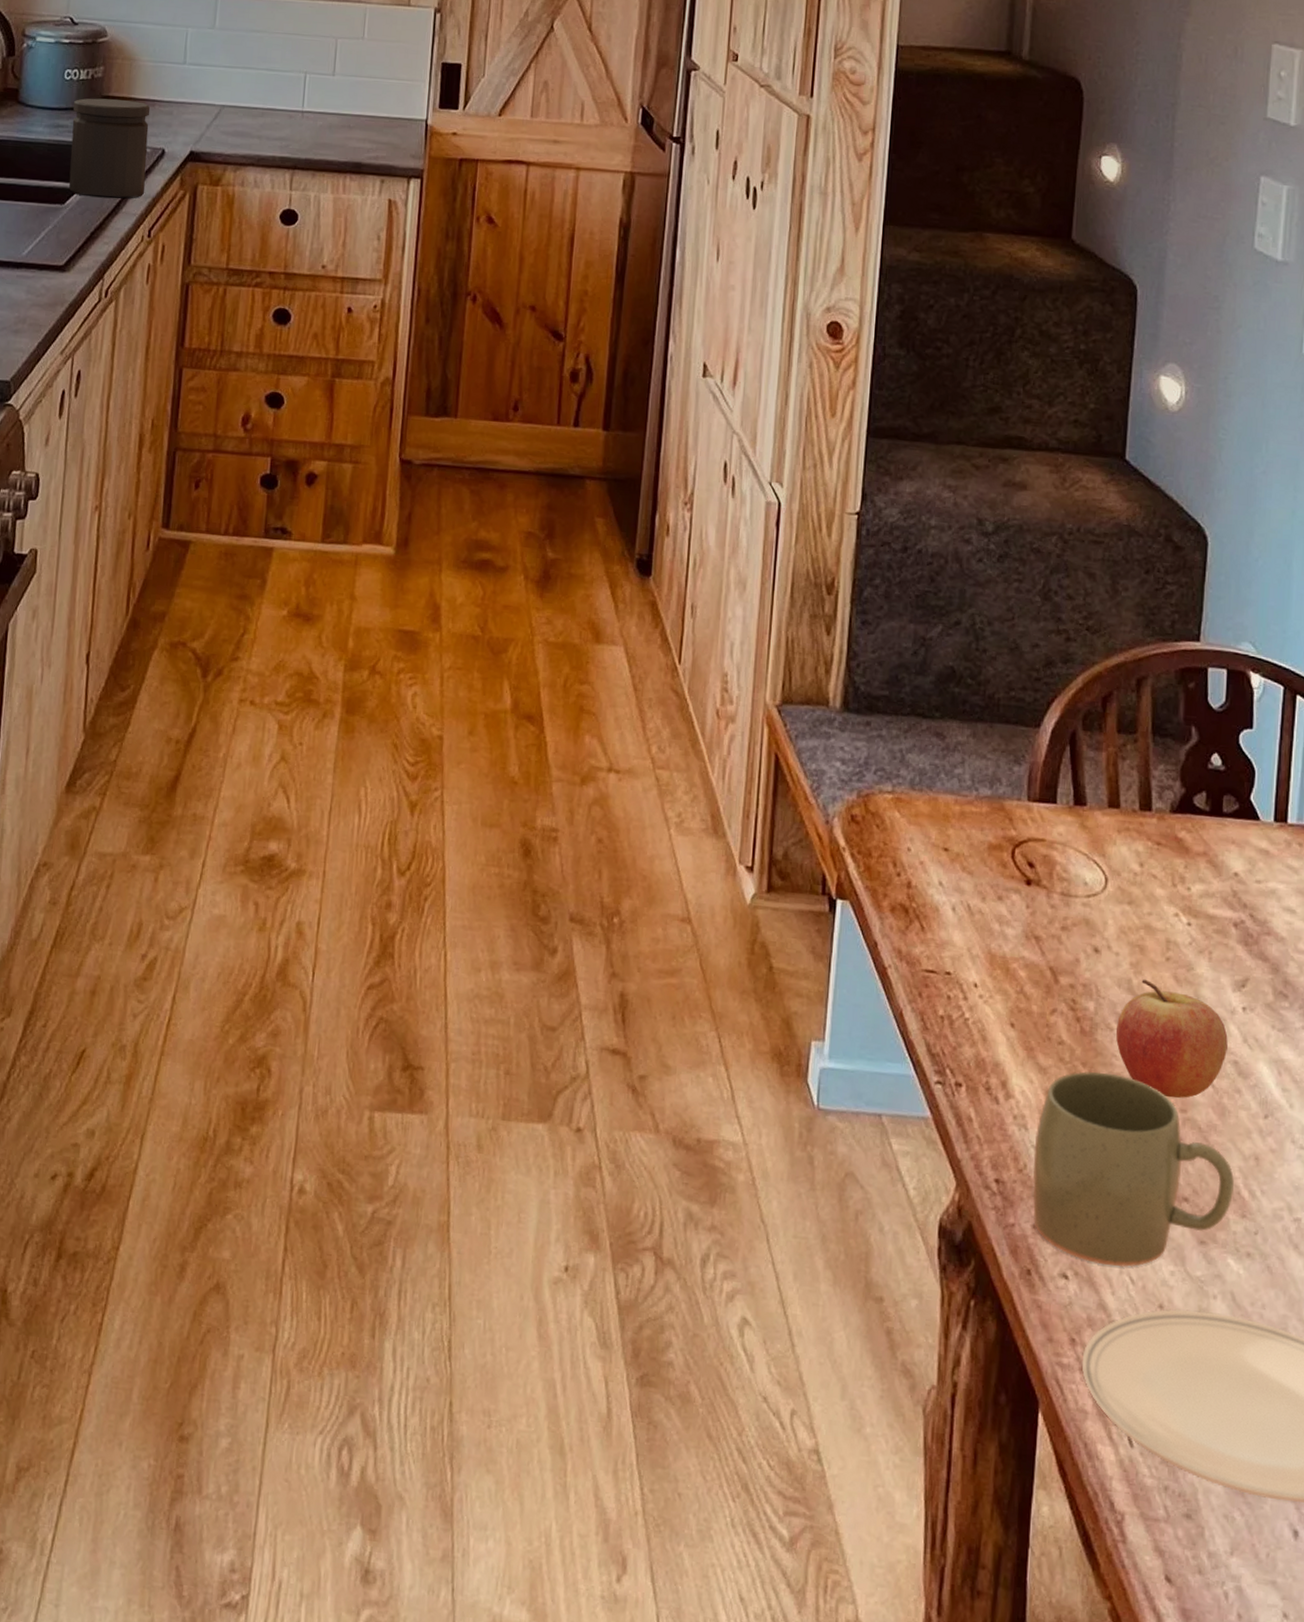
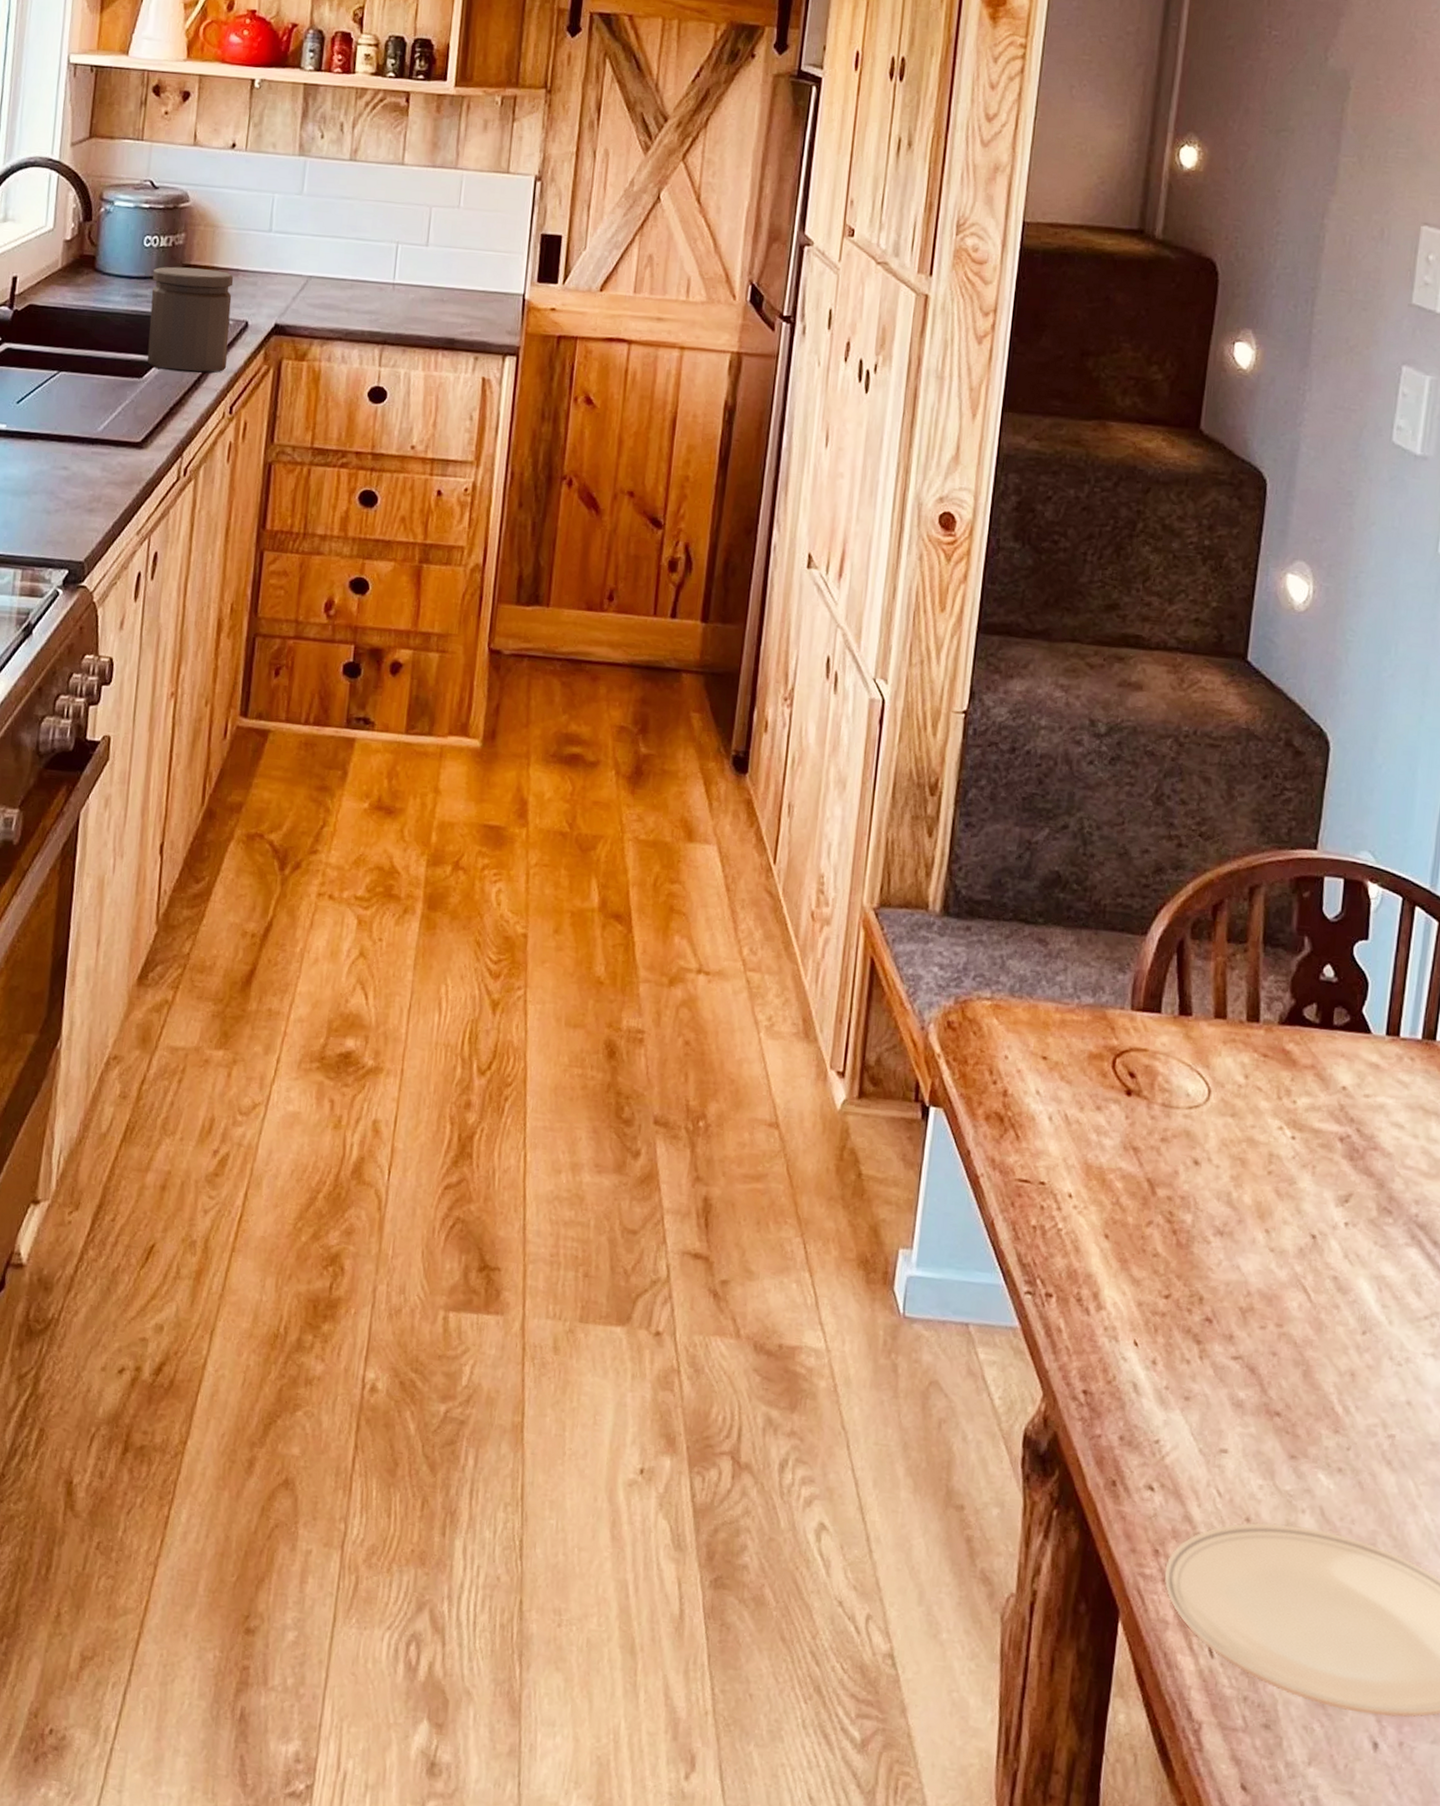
mug: present [1032,1071,1234,1268] -> none [1121,1284,1328,1481]
fruit: present [1115,979,1228,1098] -> none [1212,1192,1328,1313]

